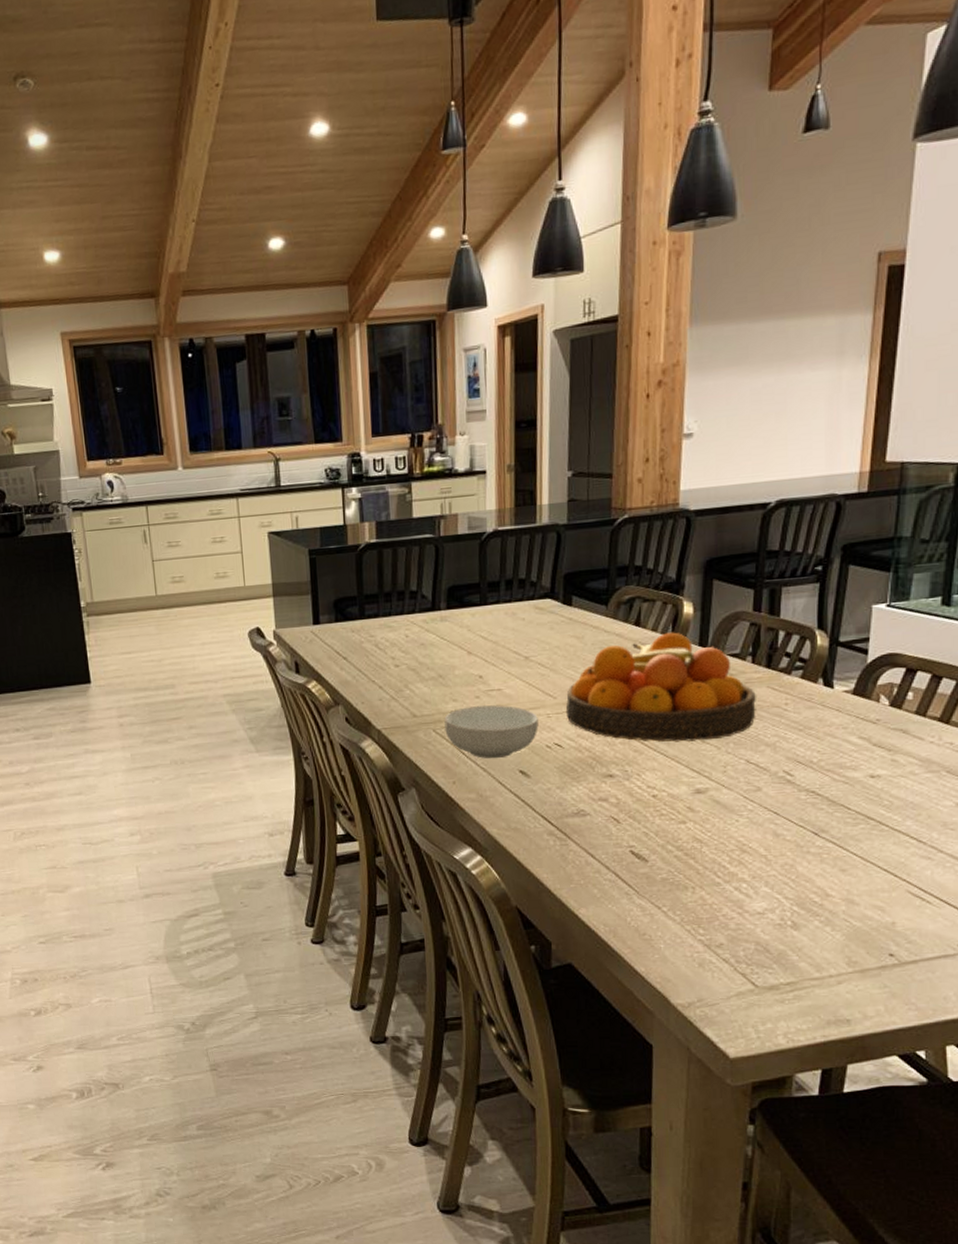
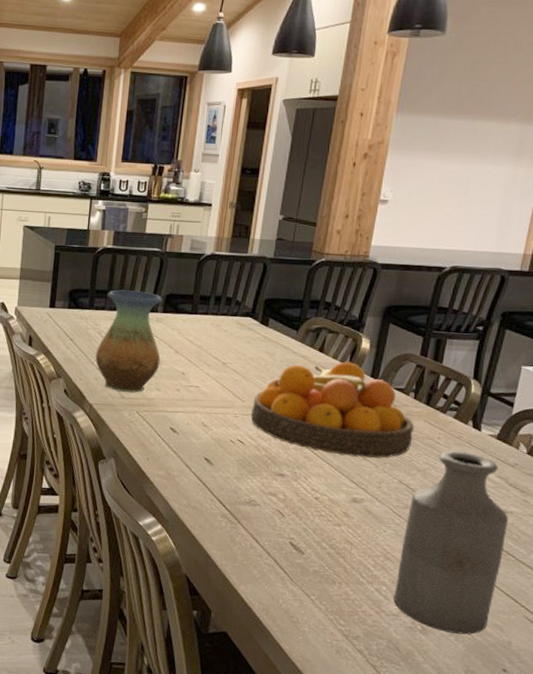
vase: none [375,588,452,710] -> present [95,290,162,393]
cereal bowl: present [444,705,539,759] -> none [146,397,227,445]
bottle: none [756,715,877,923] -> present [393,450,509,635]

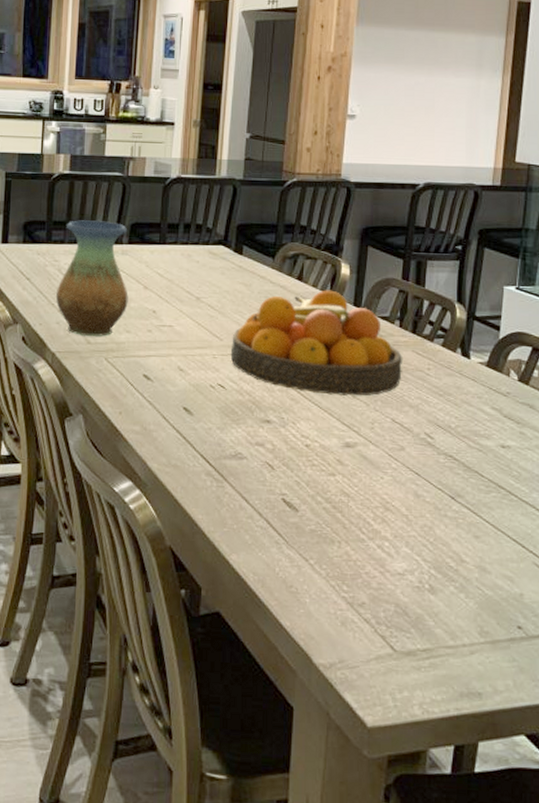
bottle: present [393,450,509,635] -> none [397,382,508,590]

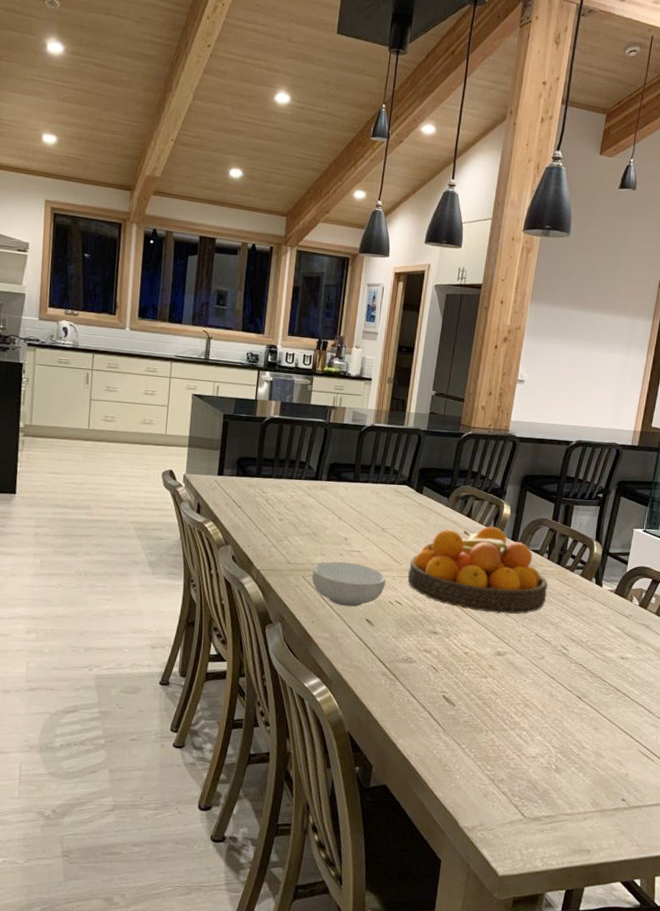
vase: present [55,220,128,337] -> none [262,458,326,558]
cereal bowl: none [116,339,204,394] -> present [312,561,386,607]

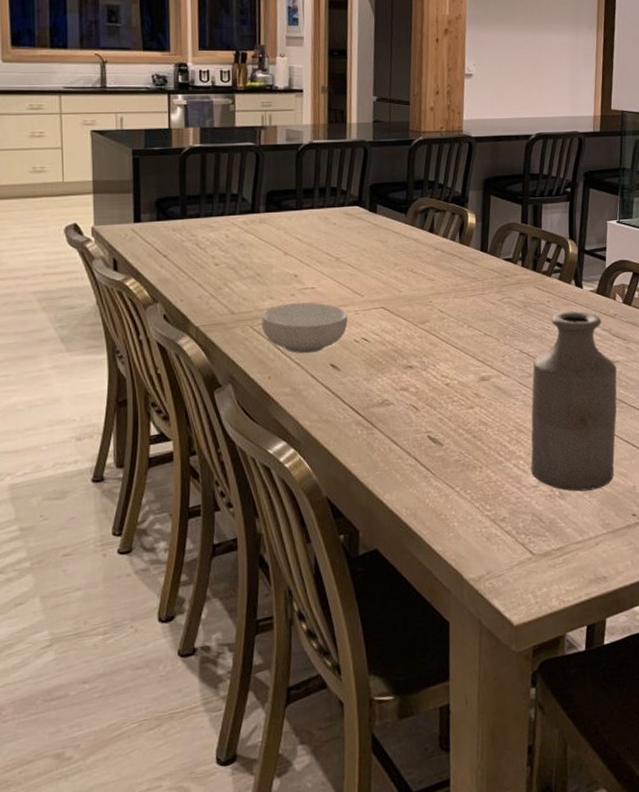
fruit bowl: present [407,526,548,614] -> none [371,239,526,336]
bottle: none [532,605,625,770] -> present [531,310,617,492]

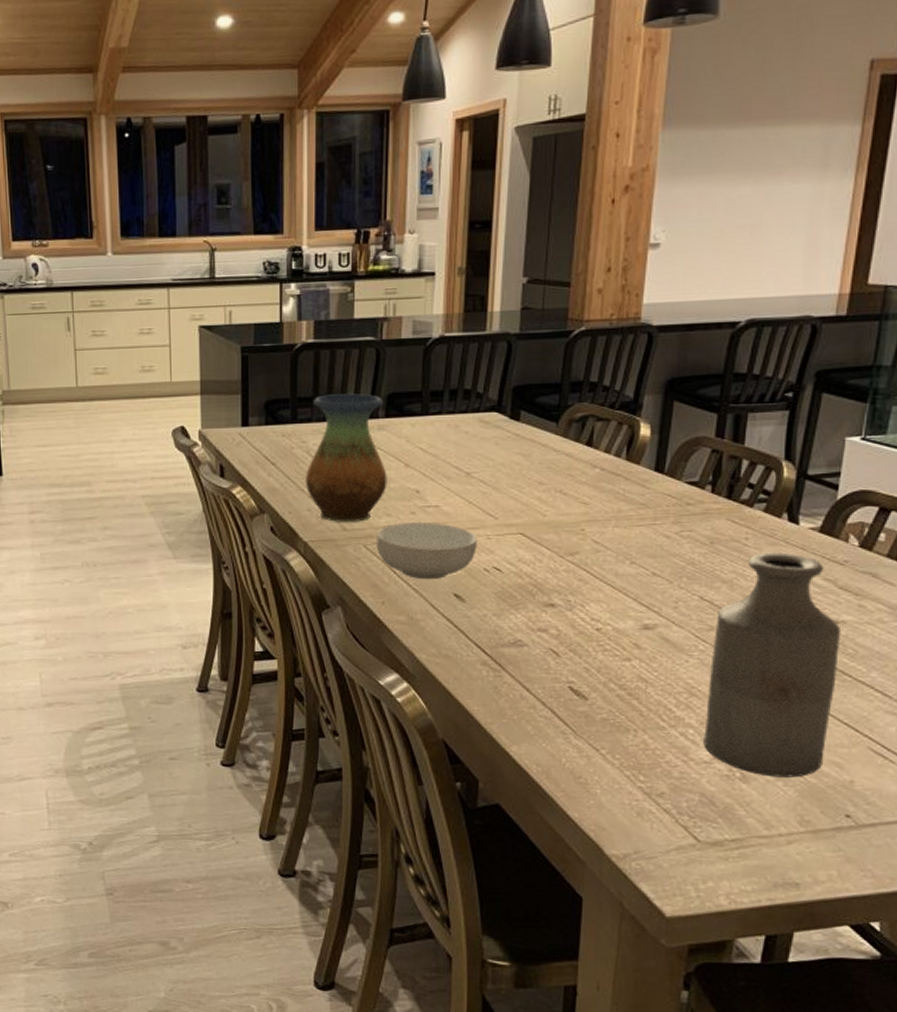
vase: none [195,191,270,307] -> present [305,393,387,522]

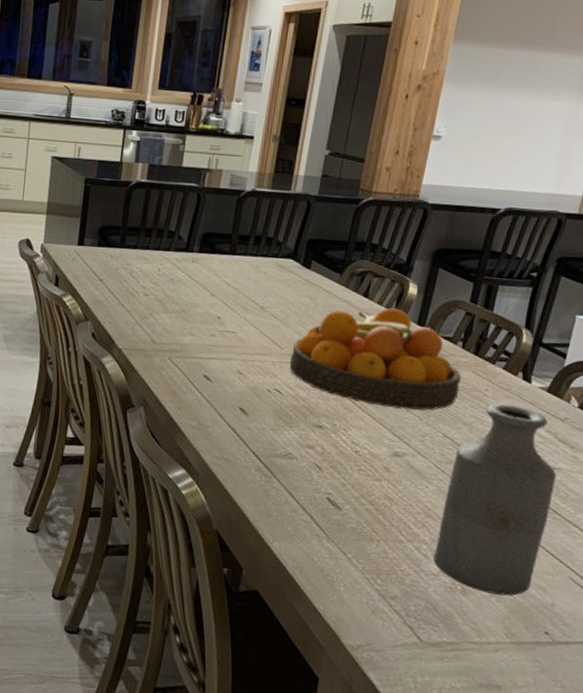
vase: present [305,393,387,522] -> none [125,227,199,338]
cereal bowl: present [376,522,477,580] -> none [179,342,264,394]
fruit bowl: none [507,455,714,573] -> present [289,307,461,411]

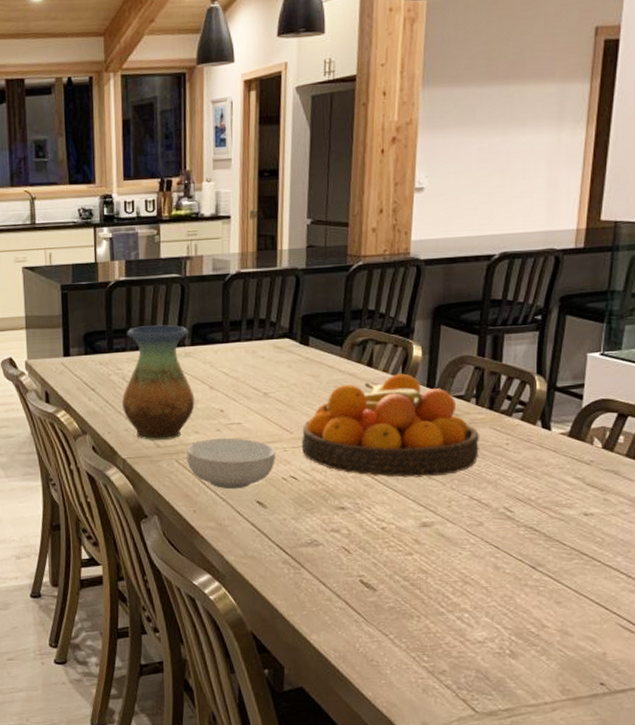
vase: none [125,227,199,338] -> present [121,325,195,440]
cereal bowl: none [179,342,264,394] -> present [186,438,275,490]
bottle: present [433,403,557,596] -> none [477,455,591,652]

